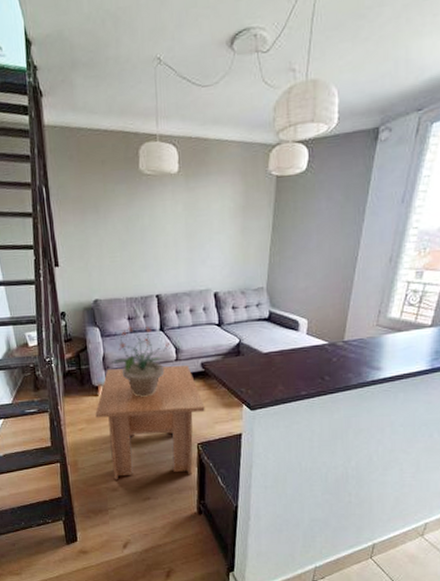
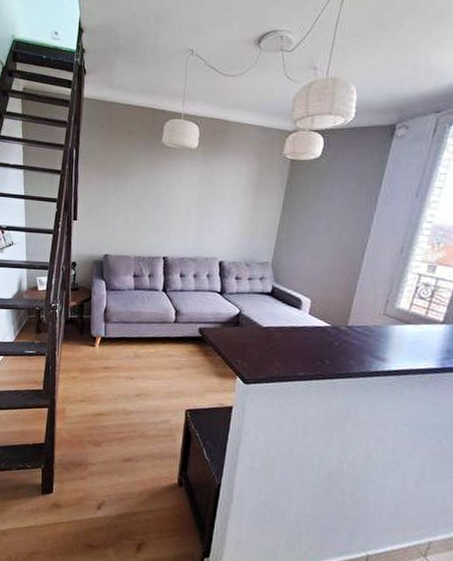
coffee table: present [95,366,205,480] -> none [89,322,198,441]
potted plant: present [110,326,171,397] -> none [111,284,172,355]

